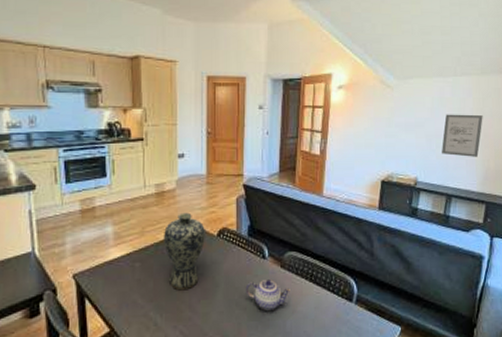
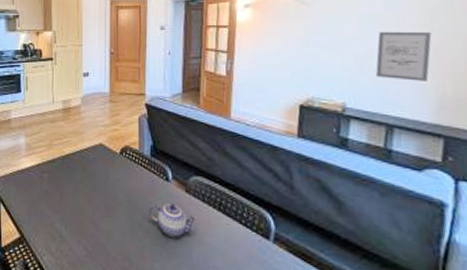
vase: present [164,212,205,291] -> none [70,128,108,206]

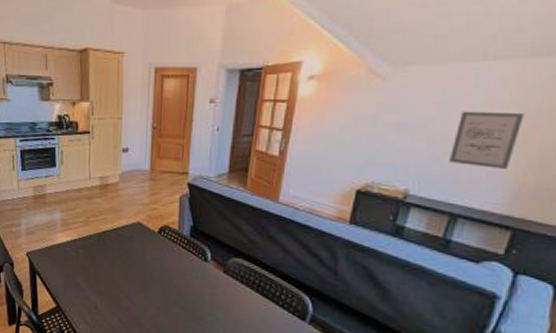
teapot: present [148,204,197,239] -> none [184,283,233,316]

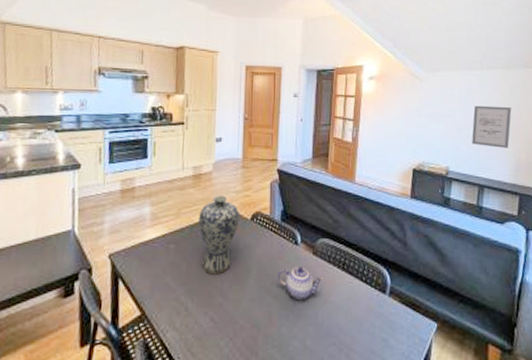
vase: none [106,206,146,281] -> present [199,195,239,275]
teapot: none [184,283,233,316] -> present [277,267,323,301]

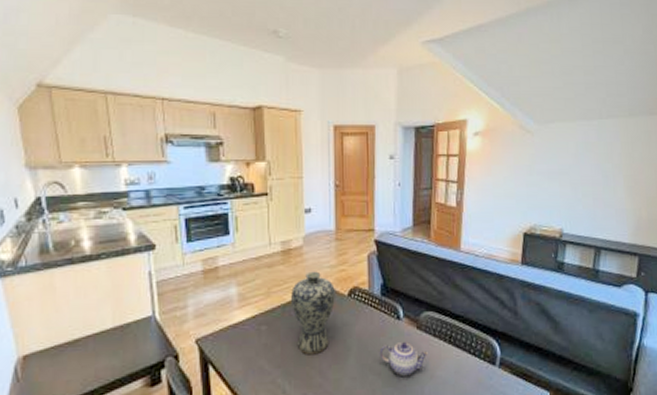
wall art: present [472,105,512,148] -> none [588,159,633,206]

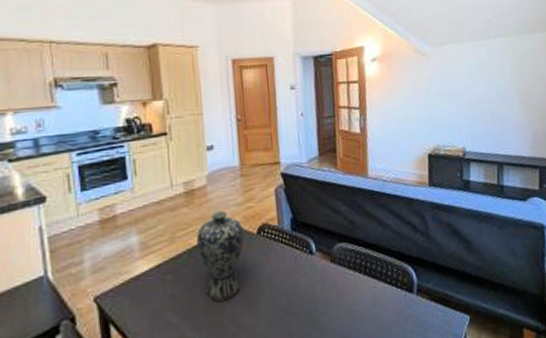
teapot: present [379,342,428,377] -> none [294,277,344,316]

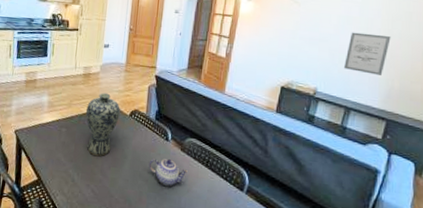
teapot: none [294,277,344,316] -> present [148,159,188,187]
wall art: none [484,76,524,121] -> present [344,32,391,75]

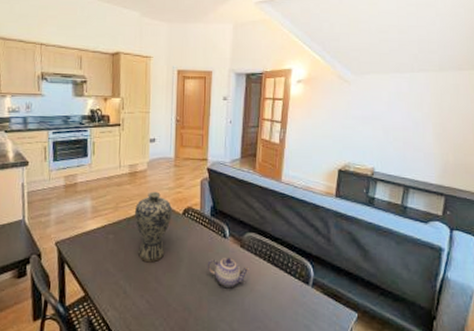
wall art: present [344,32,391,75] -> none [399,108,441,150]

